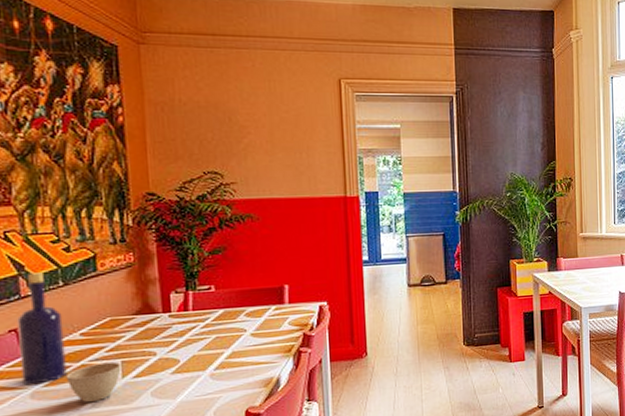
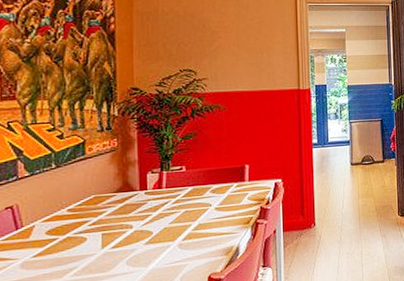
bottle: present [17,272,67,385] -> none [14,157,54,256]
cup: present [65,361,122,403] -> none [52,234,102,272]

